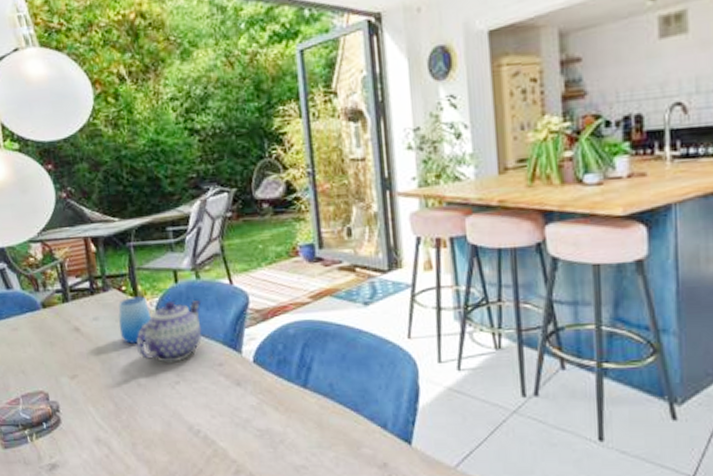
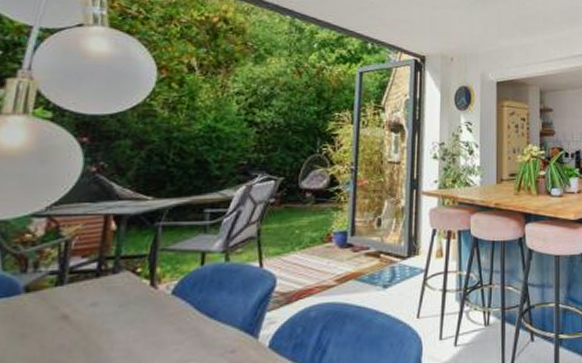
cup: present [118,296,152,344] -> none [120,279,165,332]
teapot: present [136,300,202,363] -> none [138,283,226,353]

